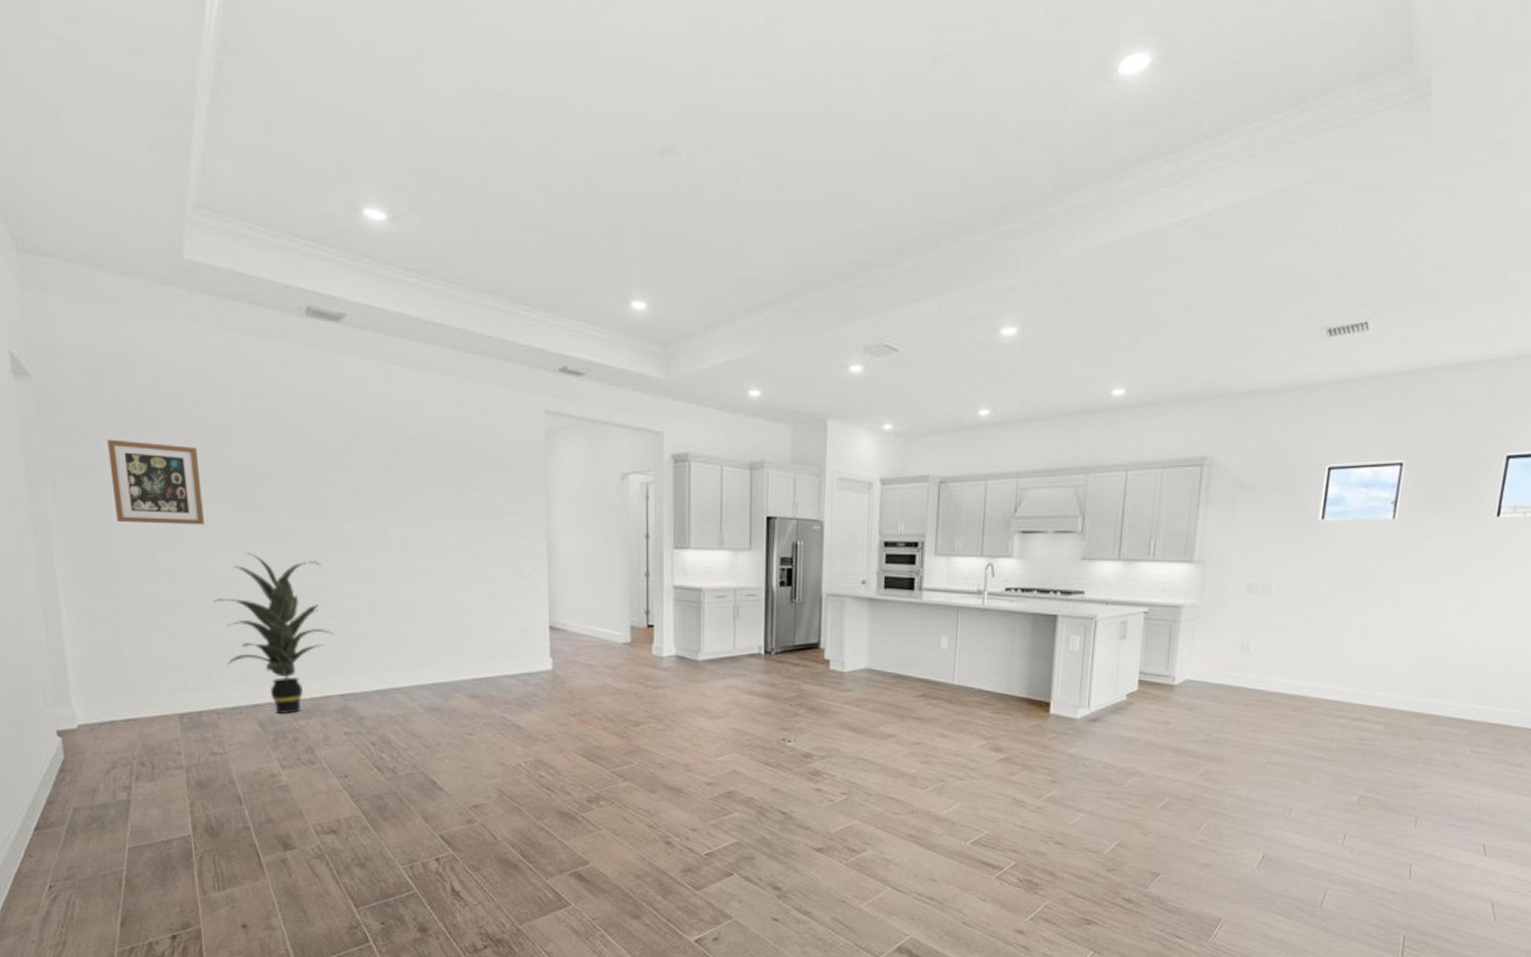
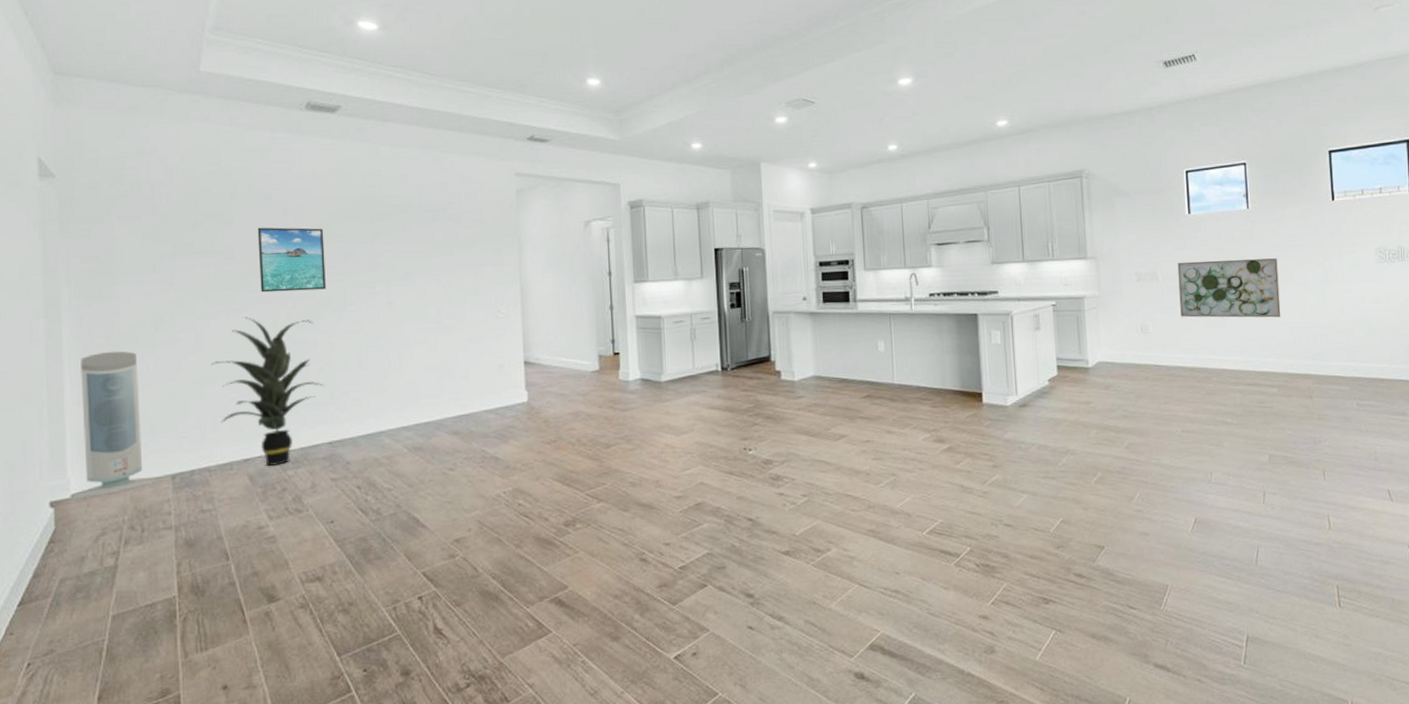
air purifier: none [75,578,164,731] -> present [72,351,157,499]
wall art: present [107,439,204,525] -> none [121,226,206,299]
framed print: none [256,452,334,529] -> present [257,227,326,293]
wall art: none [1290,575,1416,647] -> present [1177,258,1281,318]

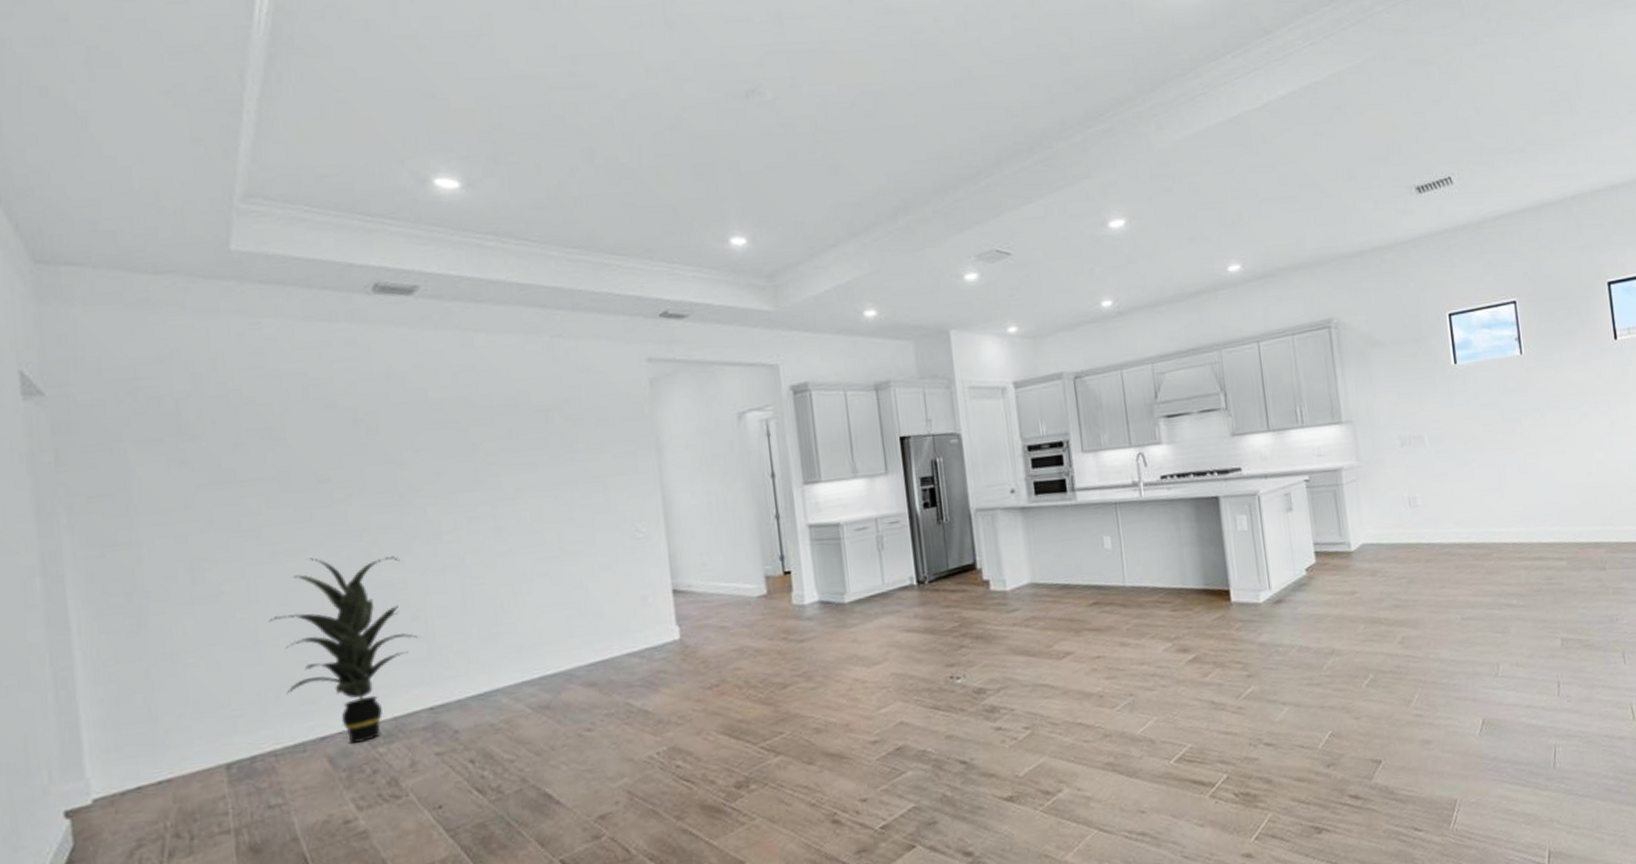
air purifier: present [72,351,157,499] -> none [94,612,206,806]
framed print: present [257,227,326,293] -> none [319,440,414,526]
wall art: present [1177,258,1281,318] -> none [1445,410,1566,485]

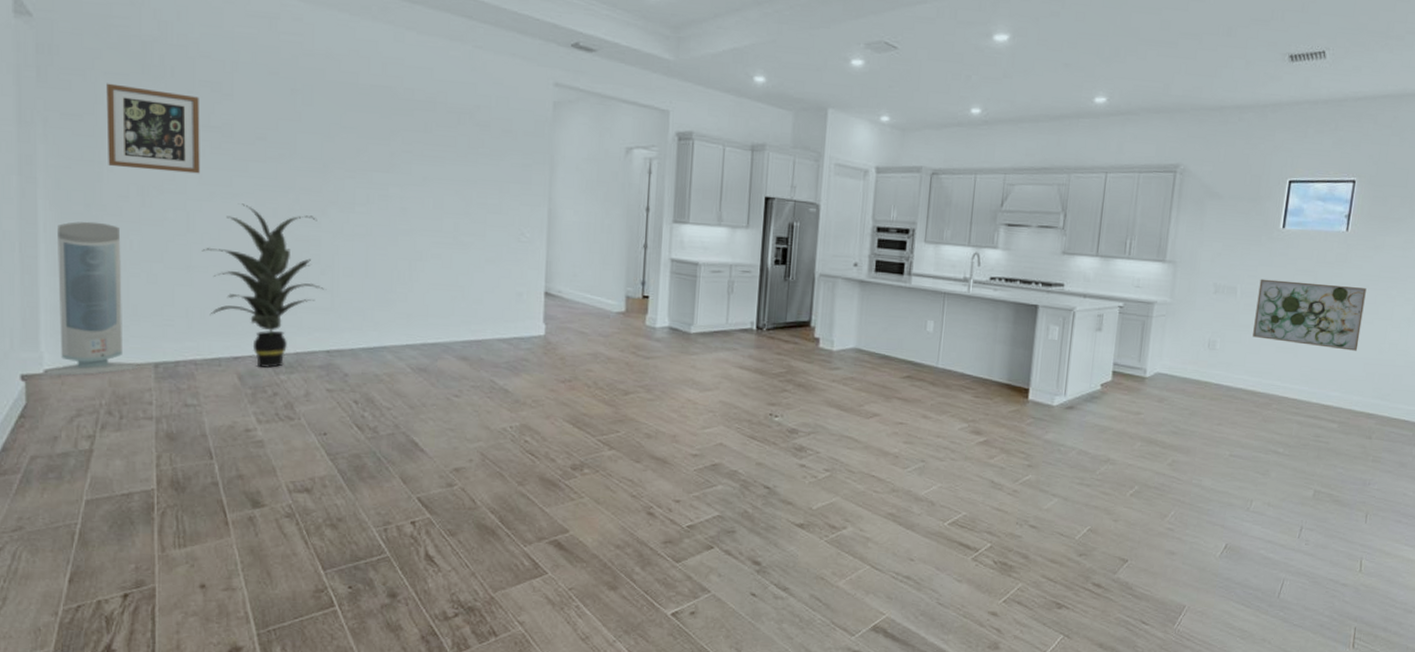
air purifier: none [94,612,206,806] -> present [46,221,138,376]
wall art: none [138,448,257,545] -> present [106,83,200,174]
wall art: none [1445,410,1566,485] -> present [1252,279,1367,351]

